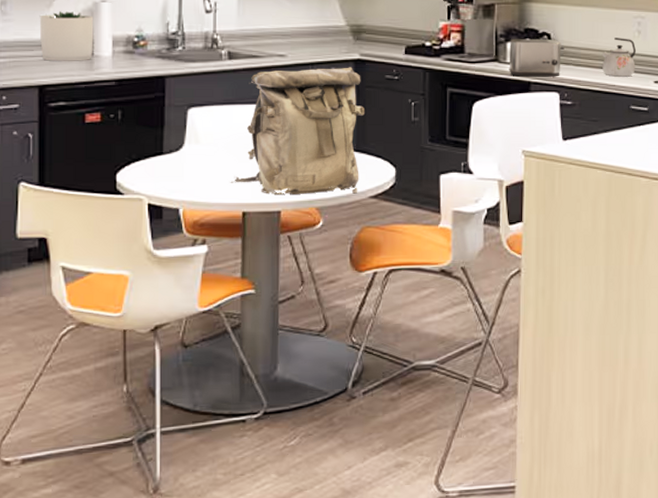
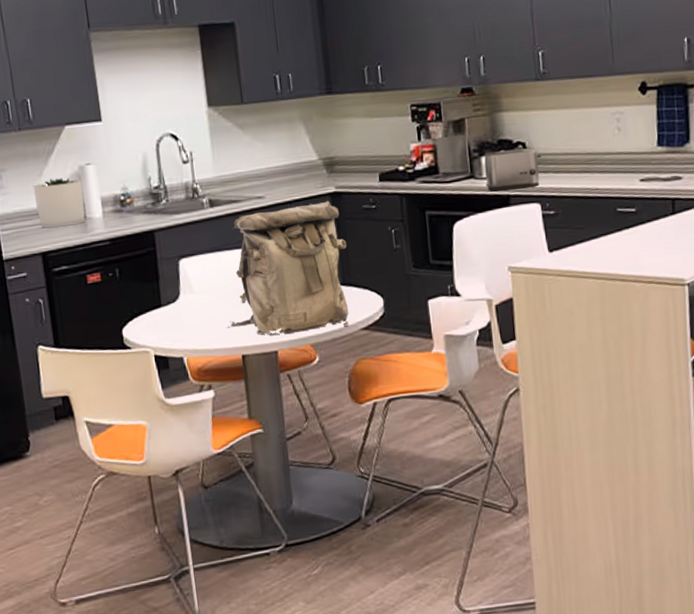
kettle: present [602,38,636,77] -> none [582,137,619,180]

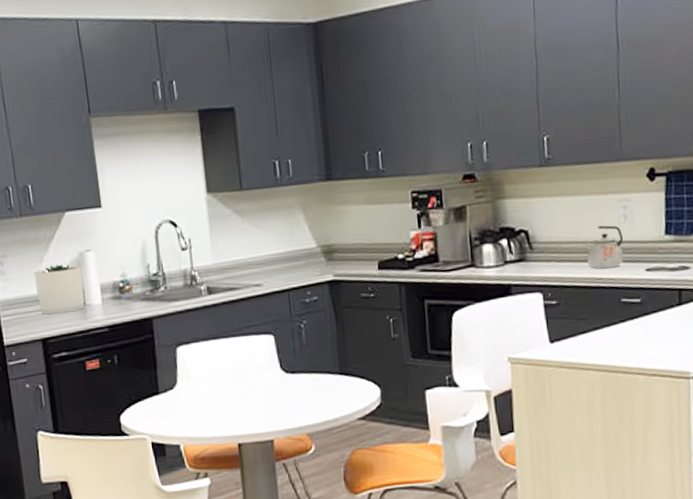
backpack: present [227,201,349,335] -> none [223,289,346,424]
toaster: present [484,148,542,192] -> none [485,236,545,281]
kettle: none [582,137,619,180] -> present [586,225,624,269]

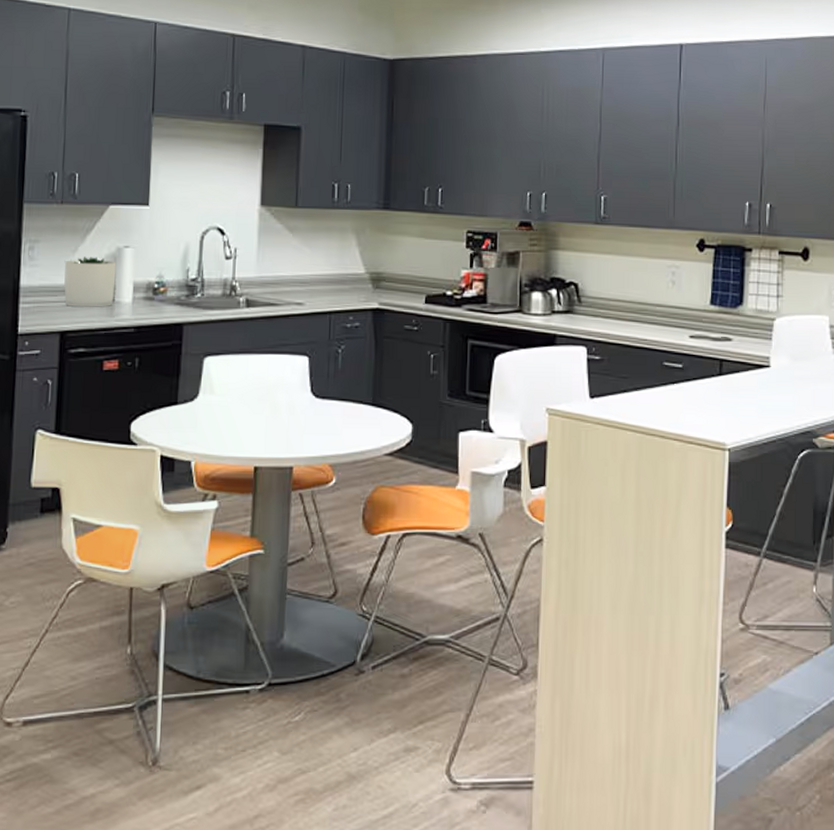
kettle: present [586,225,624,269] -> none [633,288,669,331]

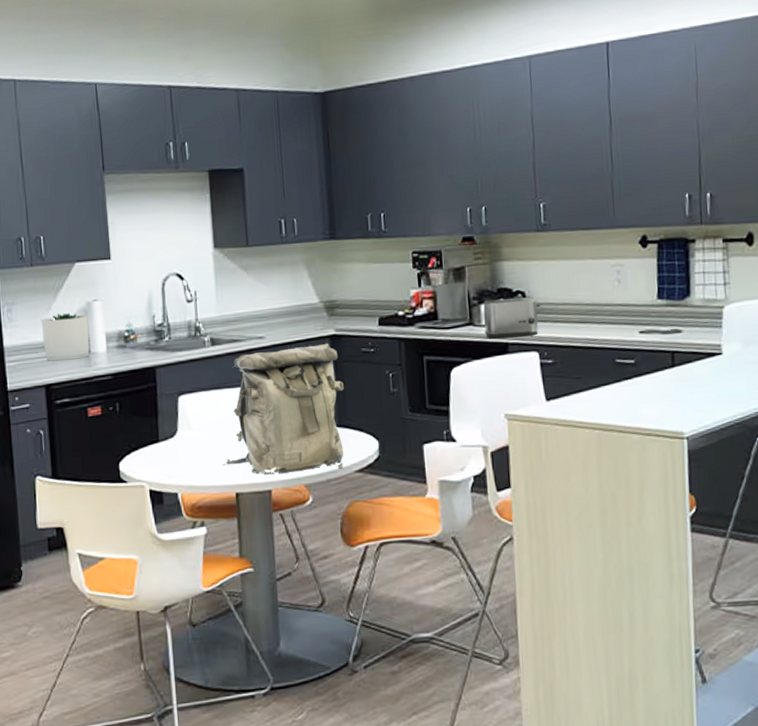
backpack: none [243,316,383,450] -> present [222,343,345,474]
toaster: none [533,288,593,330] -> present [483,297,541,339]

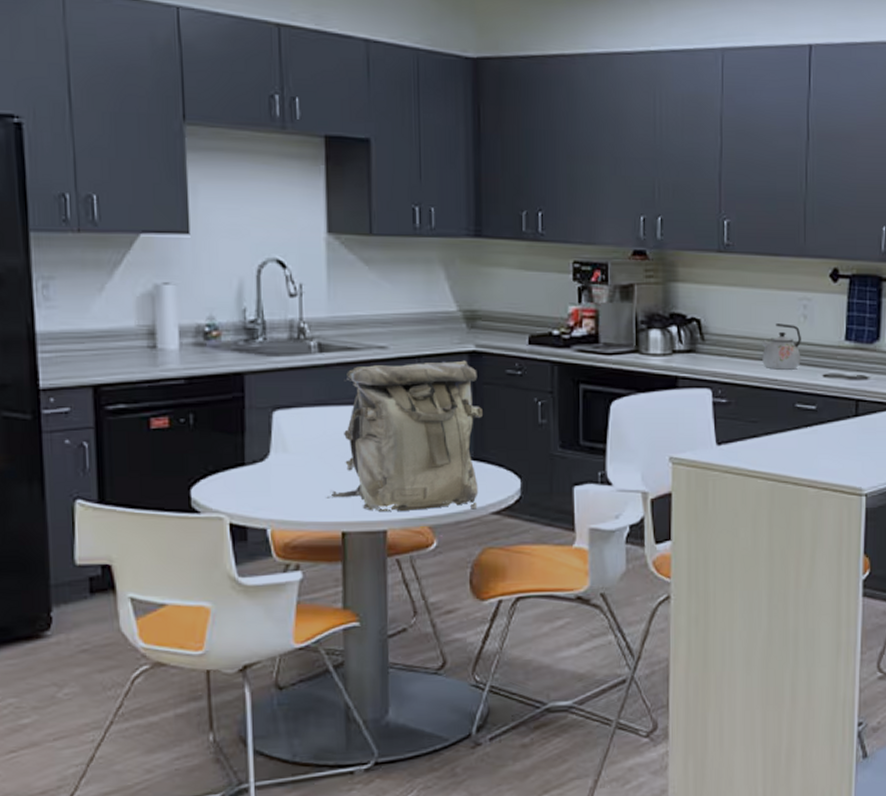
planter: present [40,313,90,362] -> none [89,296,157,357]
toaster: present [483,297,541,339] -> none [652,325,718,371]
kettle: none [581,289,618,330] -> present [762,323,801,370]

